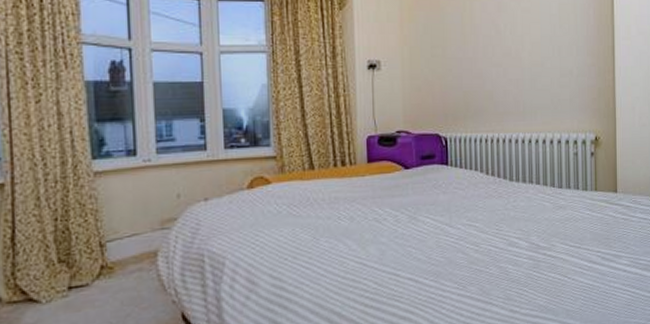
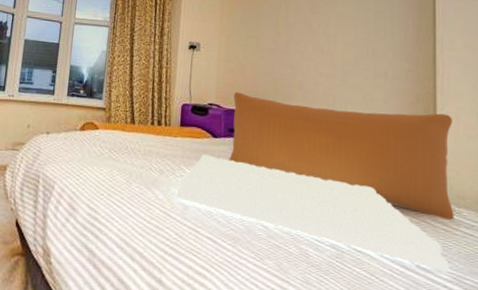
cushion: none [371,189,628,258] -> present [176,154,449,272]
pillow: none [423,106,631,210] -> present [229,92,454,221]

